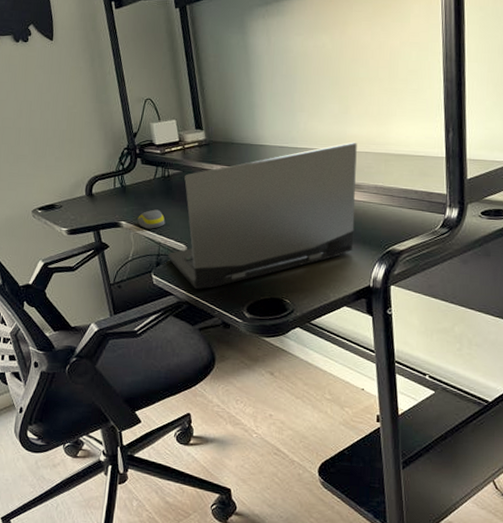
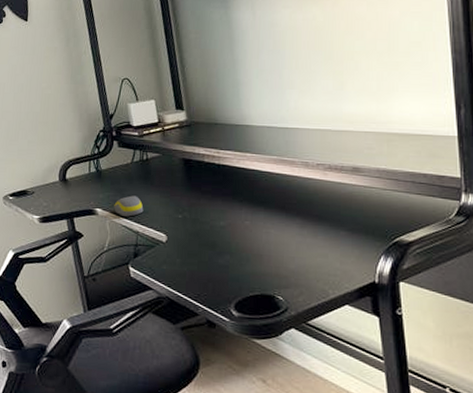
laptop computer: present [168,142,357,289] -> none [146,120,355,284]

